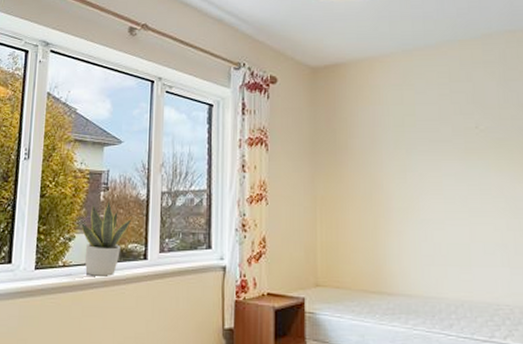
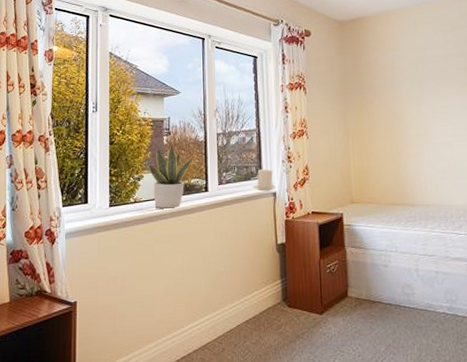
candle: none [198,237,226,264] -> present [252,168,276,191]

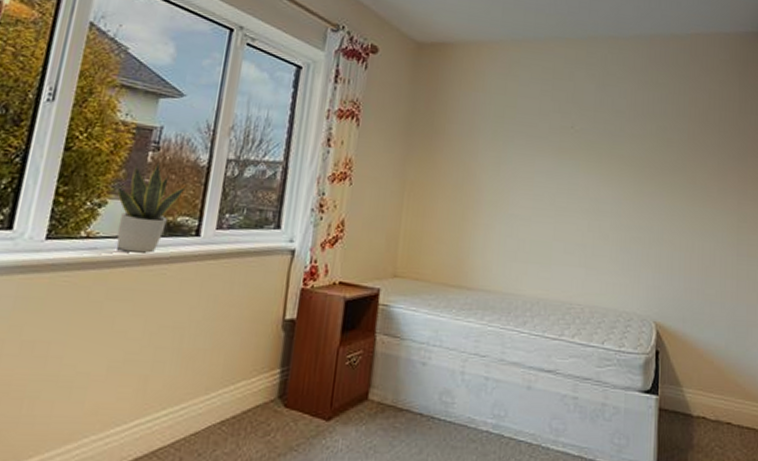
candle: present [252,168,276,191] -> none [263,215,297,247]

